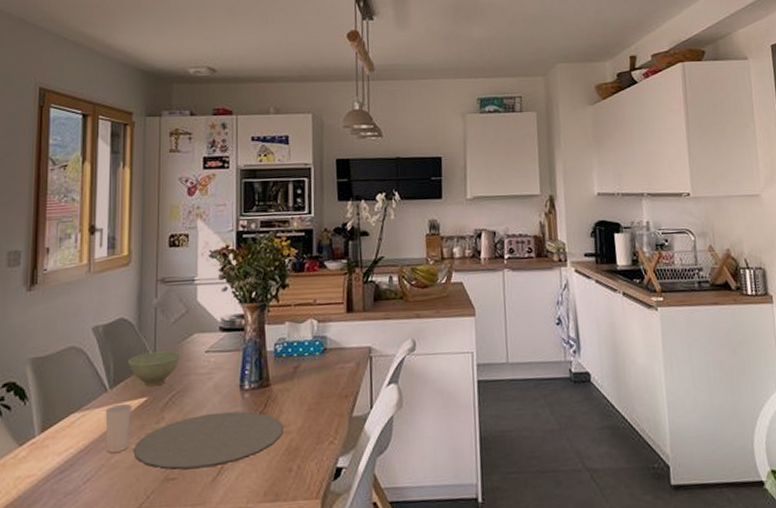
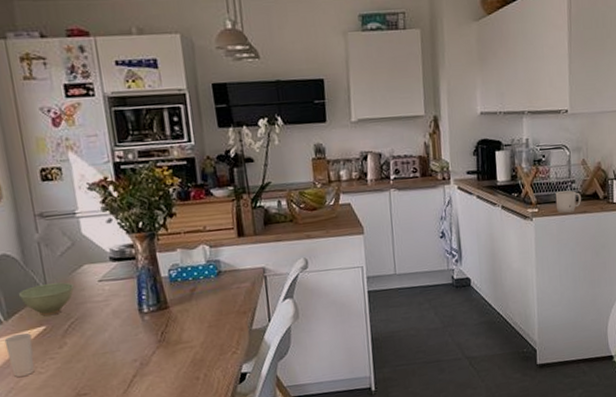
placemat: present [133,411,283,470] -> none [40,331,187,387]
mug: none [681,278,712,305] -> present [555,190,582,214]

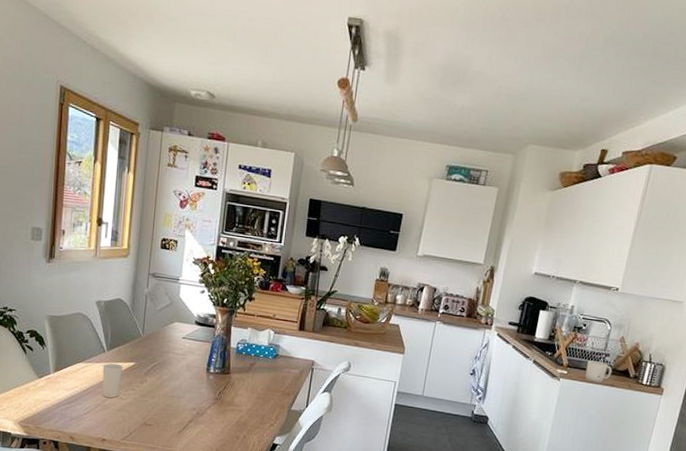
bowl: present [18,282,75,317] -> none [121,329,164,356]

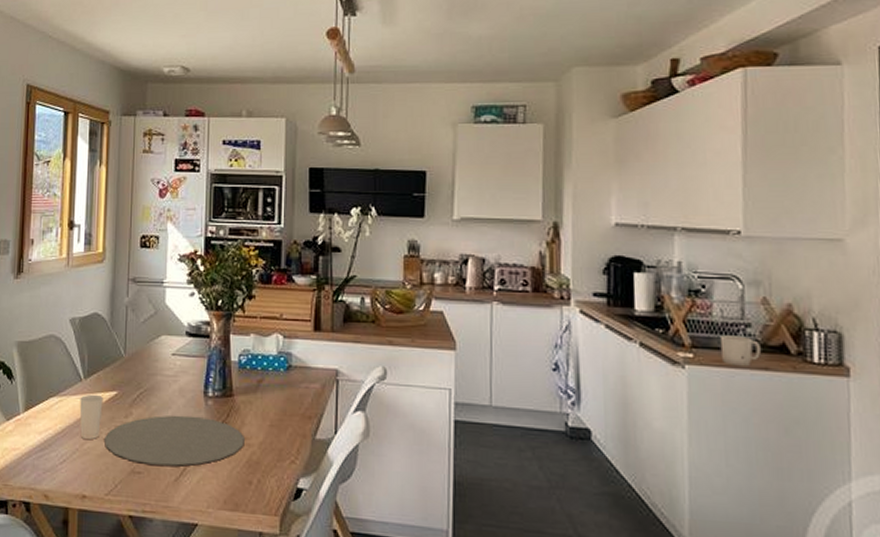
placemat: none [122,384,236,423] -> present [103,415,244,467]

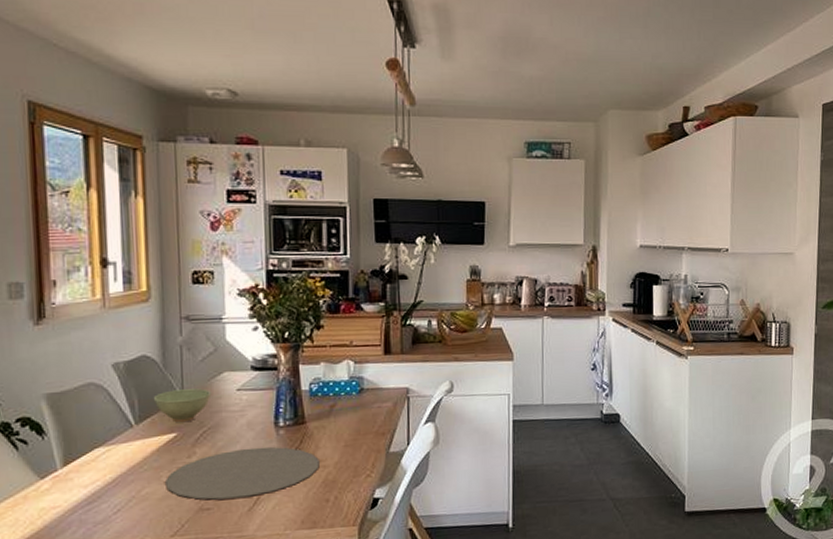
cup: present [79,394,103,440] -> none [132,438,161,486]
bowl: none [100,349,150,382] -> present [153,388,212,423]
mug: present [719,335,762,368] -> none [712,330,739,354]

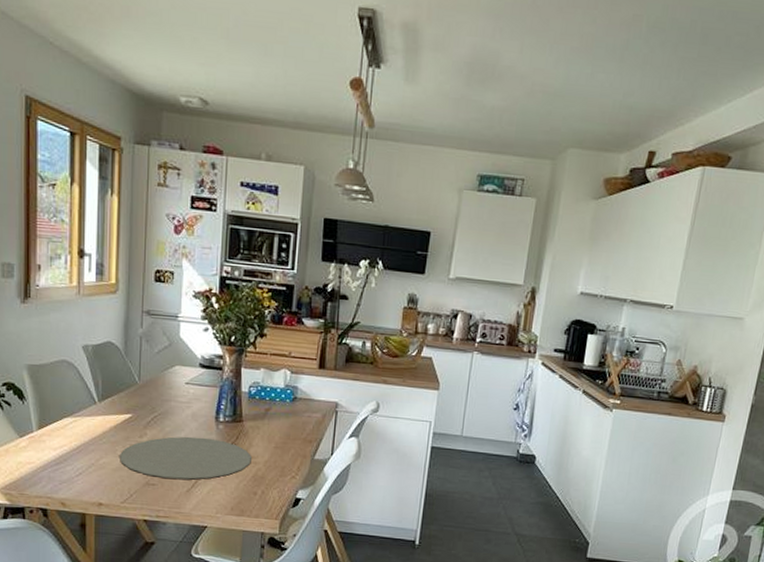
bowl: present [153,388,212,423] -> none [114,376,164,406]

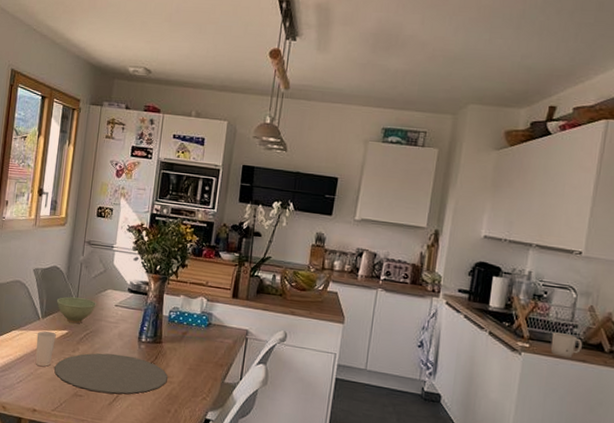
cup: none [94,416,118,457] -> present [35,331,56,367]
bowl: none [114,376,164,406] -> present [56,296,97,324]
mug: none [639,388,670,413] -> present [550,332,583,359]

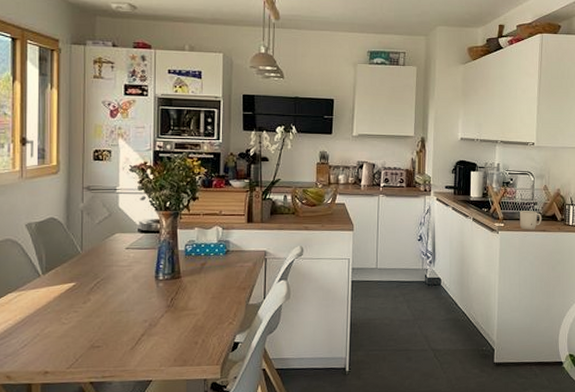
cup: present [35,331,56,367] -> none [39,286,62,326]
placemat: present [54,353,168,394] -> none [63,296,191,340]
bowl: present [56,296,97,324] -> none [57,246,105,274]

